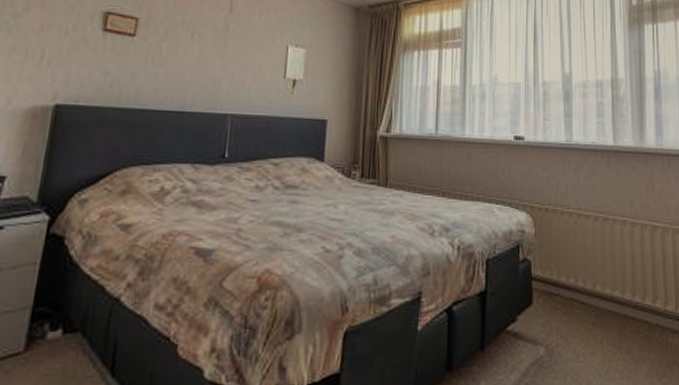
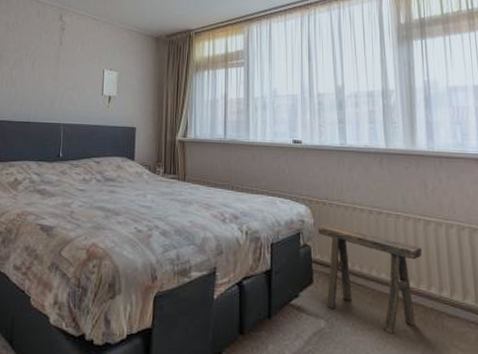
stool: none [539,233,649,356] -> present [317,223,423,333]

